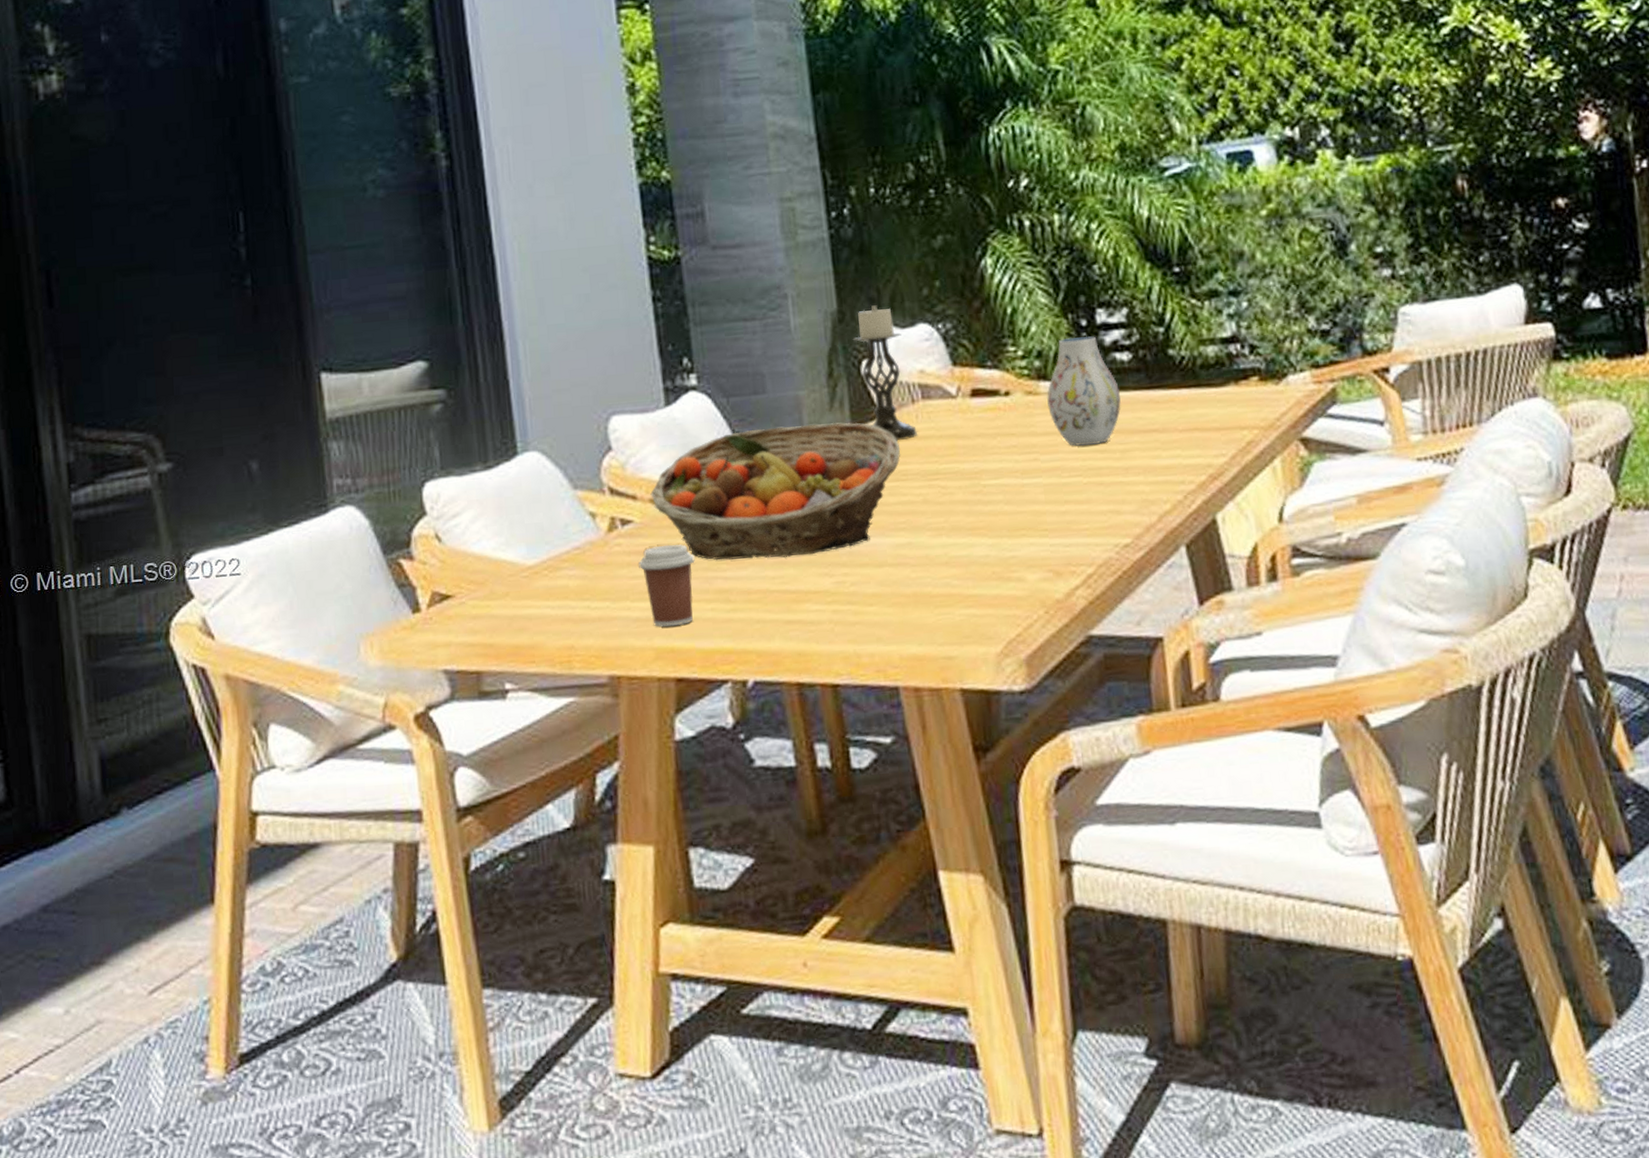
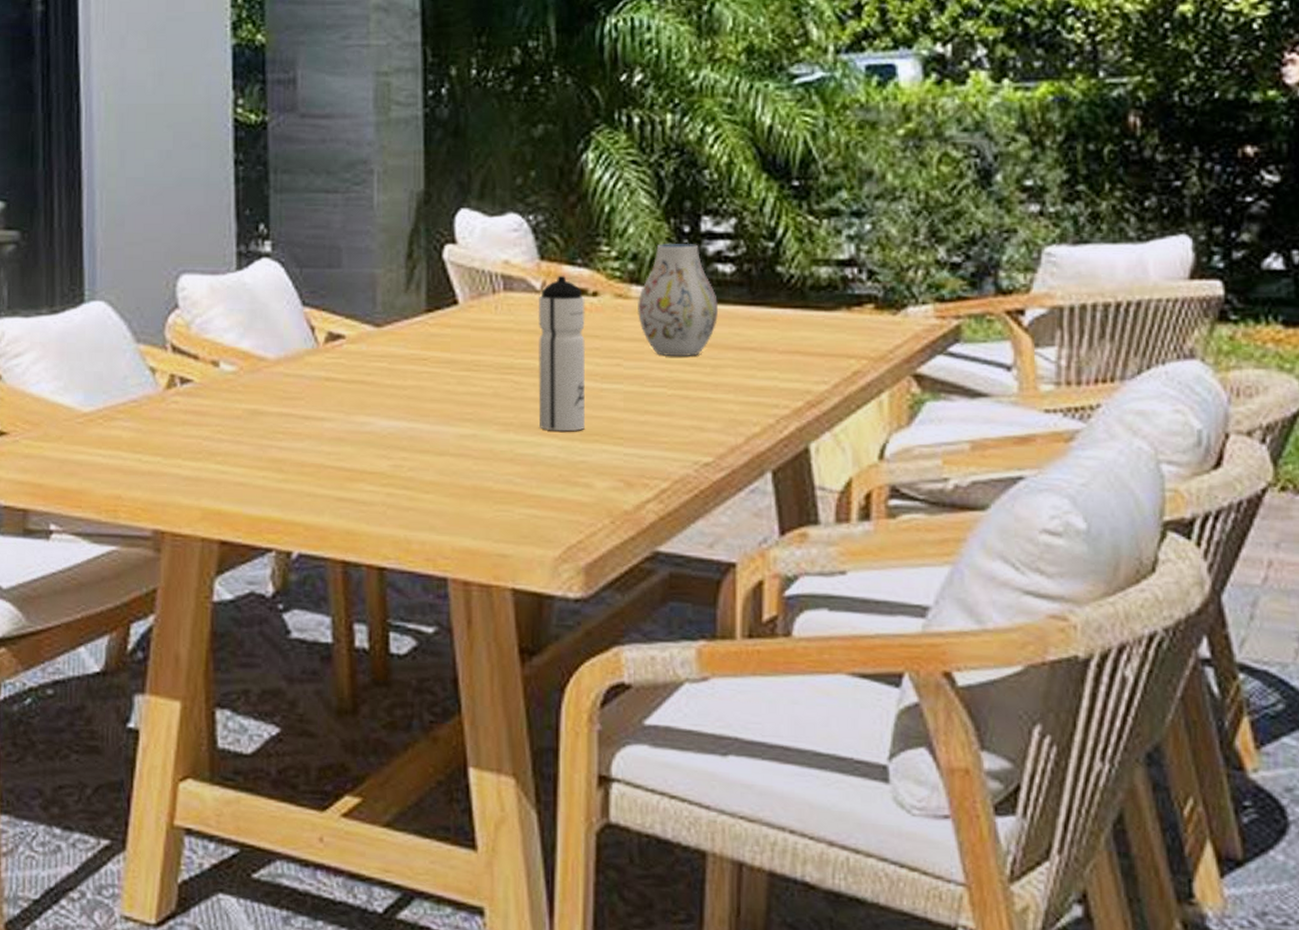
coffee cup: present [638,544,695,627] -> none [194,408,251,489]
fruit basket: present [650,422,901,561] -> none [213,303,476,435]
candle holder: present [852,305,918,442] -> none [434,190,496,330]
water bottle: none [956,378,1011,531] -> present [538,275,586,432]

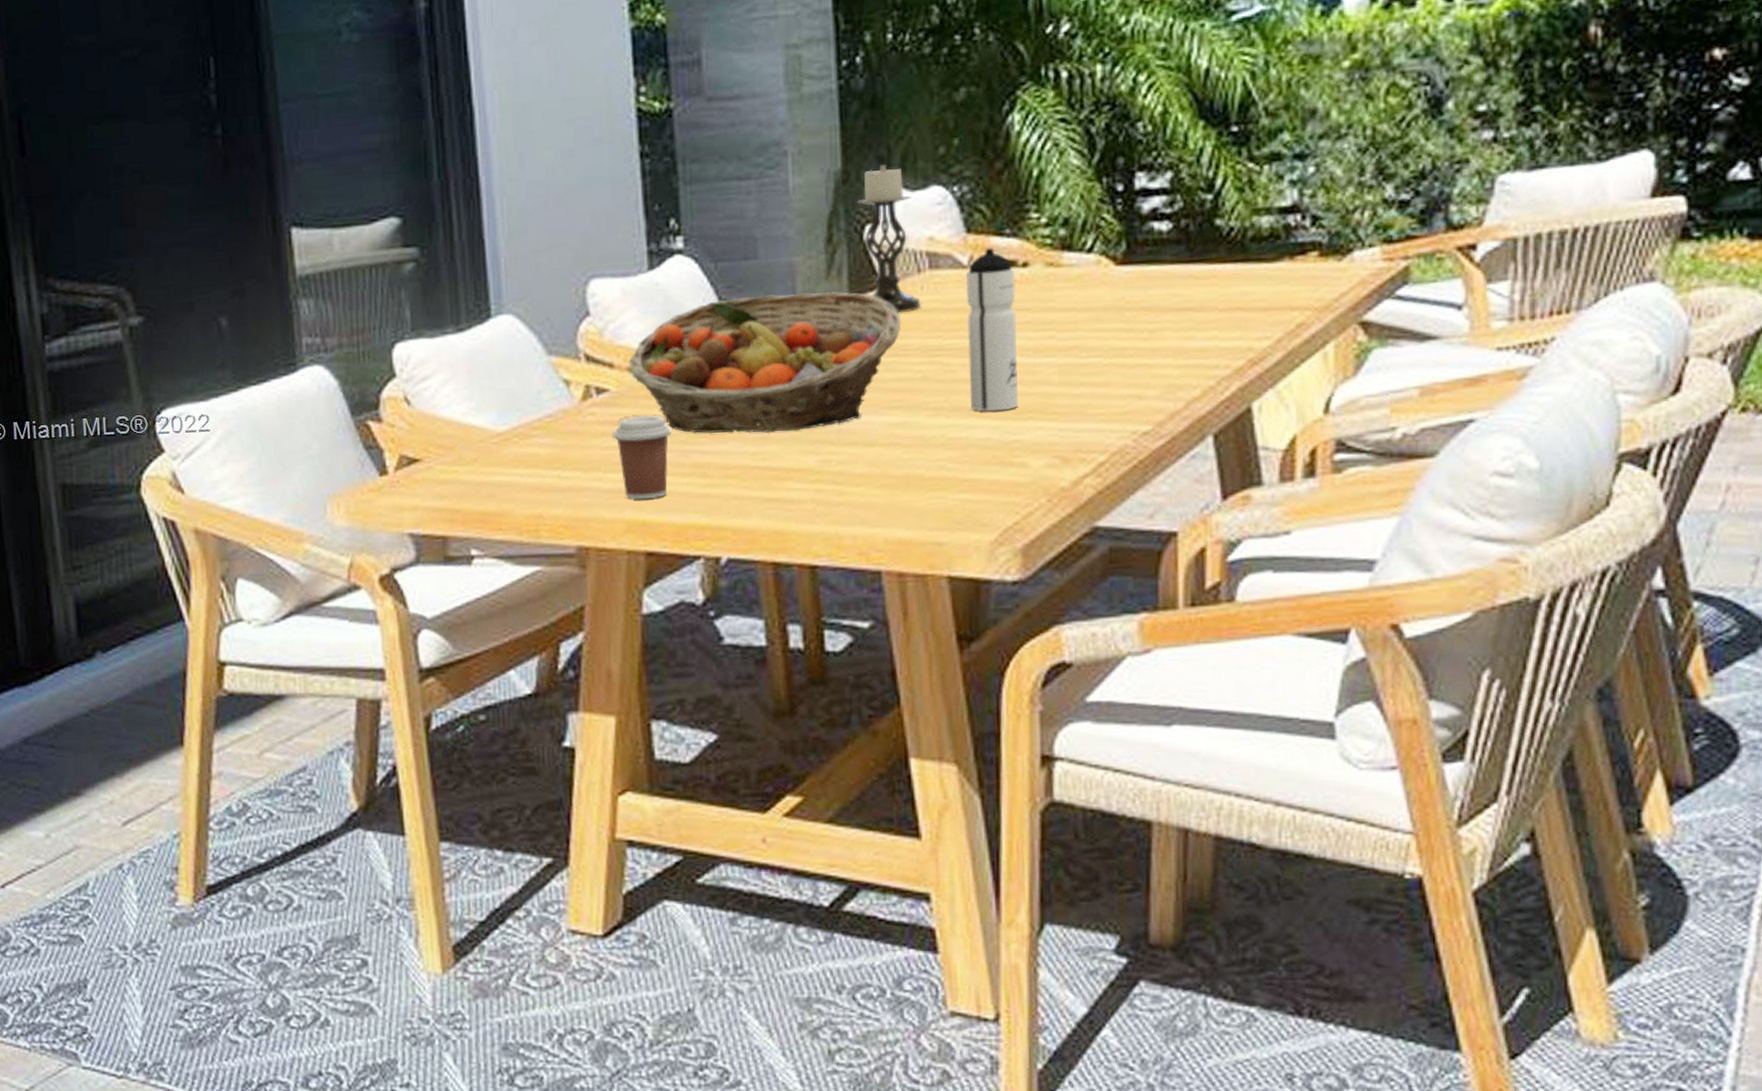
coffee cup: none [194,408,251,489] -> present [612,416,672,499]
fruit basket: none [213,303,476,435] -> present [628,291,902,434]
candle holder: none [434,190,496,330] -> present [856,165,922,314]
vase: present [638,242,718,356] -> none [1070,202,1154,324]

